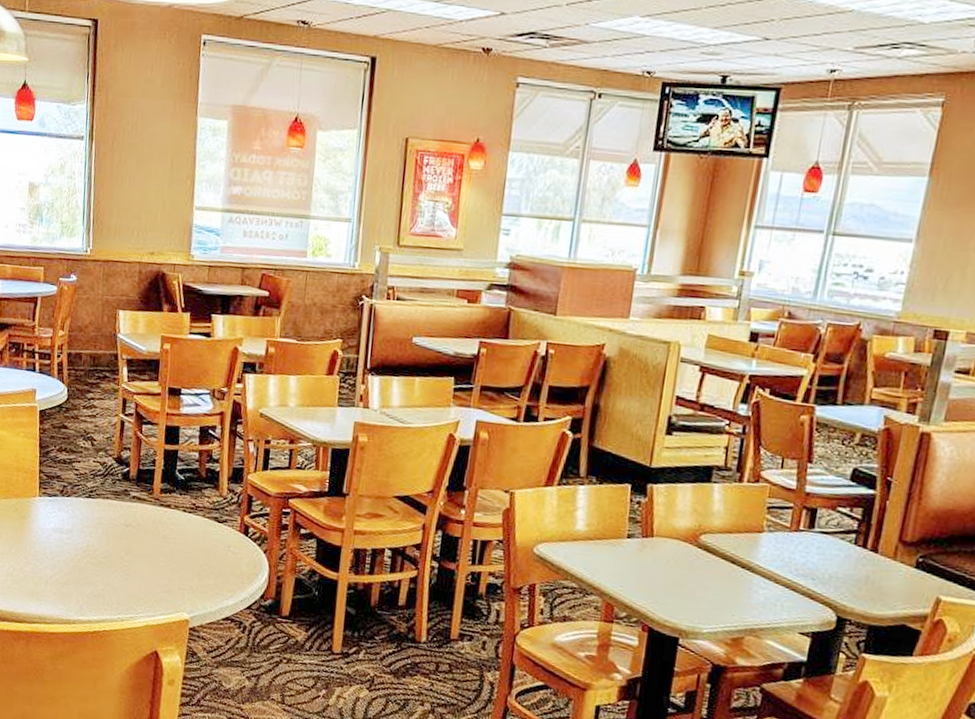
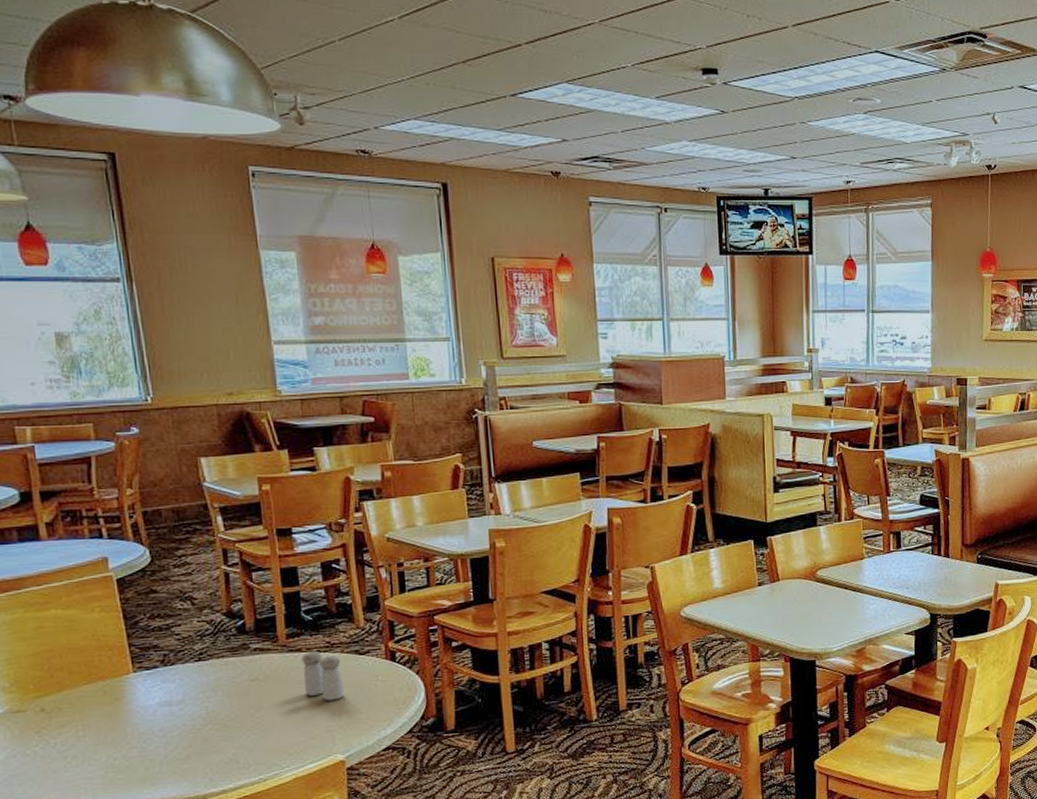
salt and pepper shaker: none [166,510,201,561] -> present [302,651,345,701]

